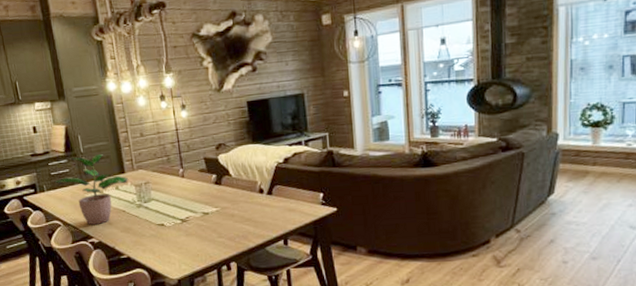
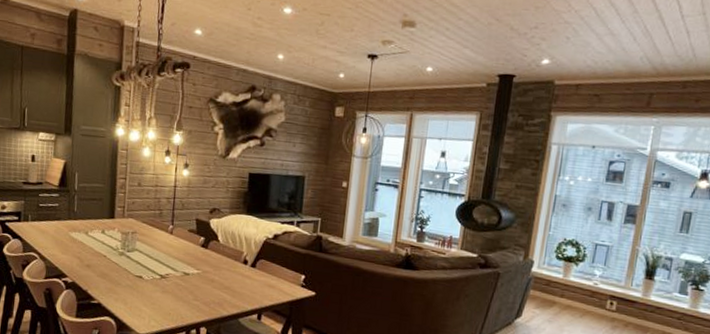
potted plant: present [54,153,129,225] -> none [41,193,117,265]

